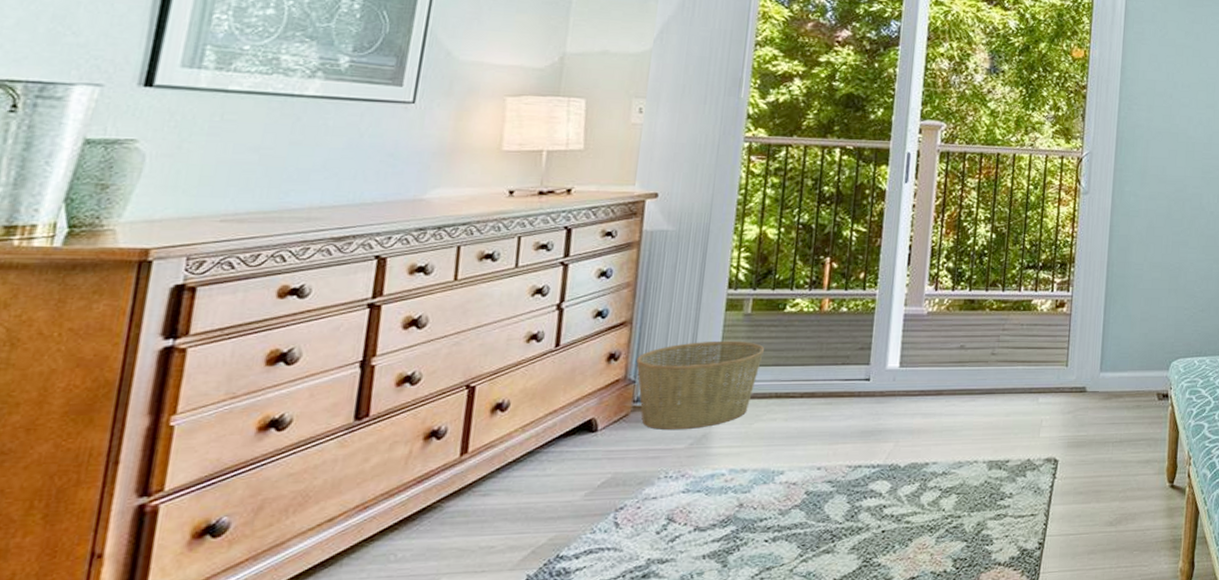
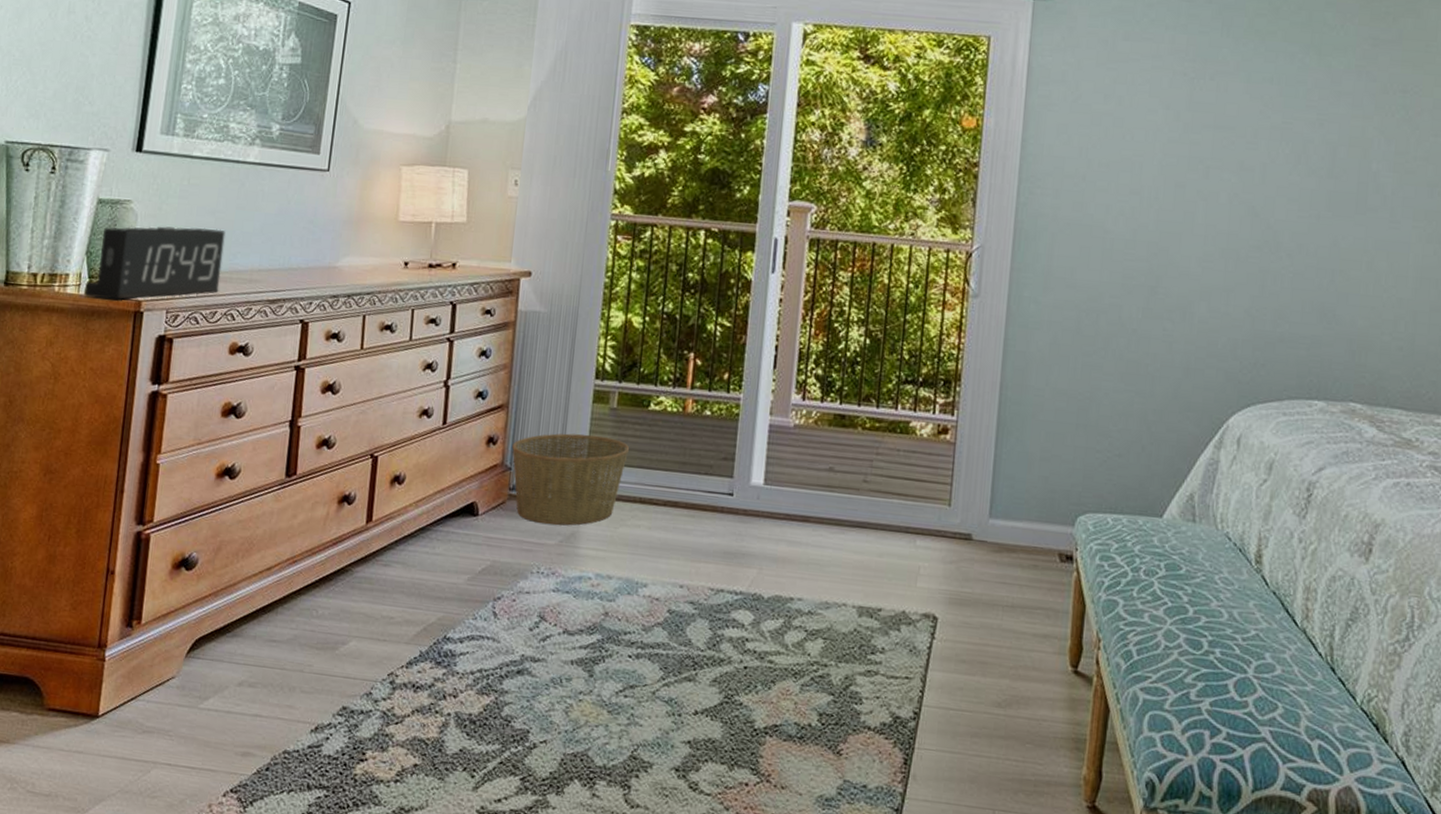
alarm clock: none [60,166,274,251] -> present [84,226,226,301]

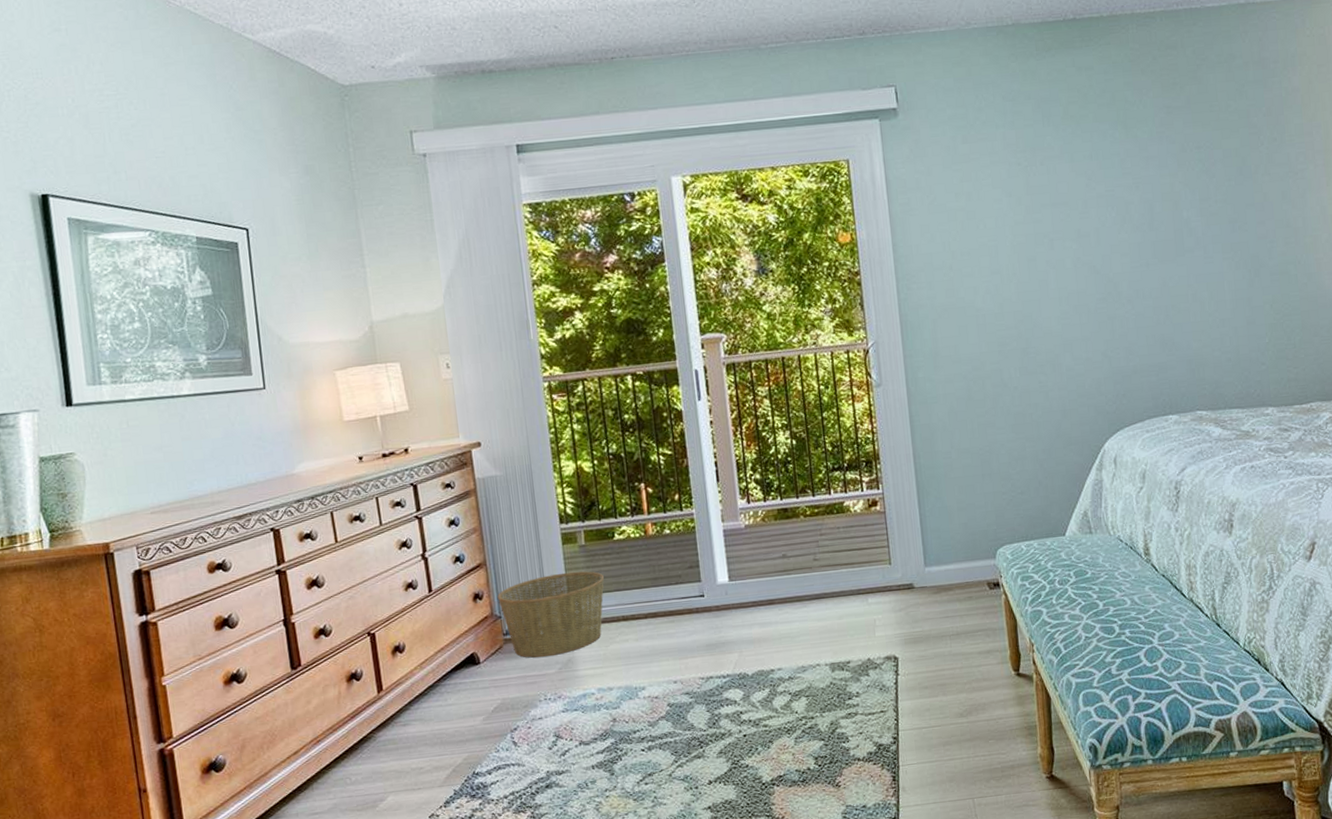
alarm clock: present [84,226,226,301] -> none [47,462,184,550]

